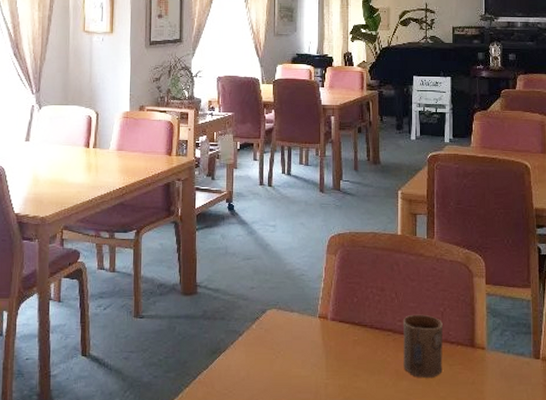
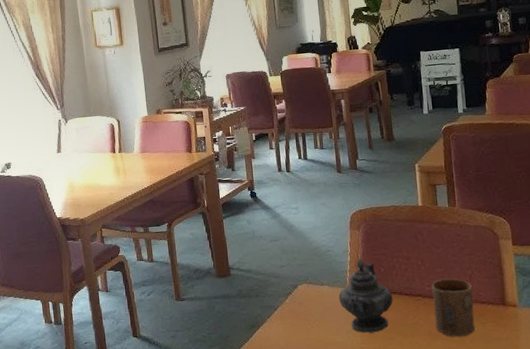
teapot: none [308,285,363,368] -> present [338,258,393,333]

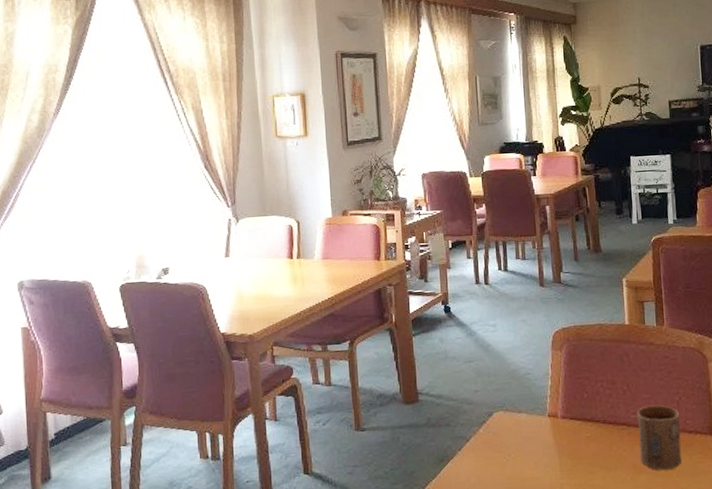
teapot: present [338,258,393,333] -> none [537,382,596,467]

